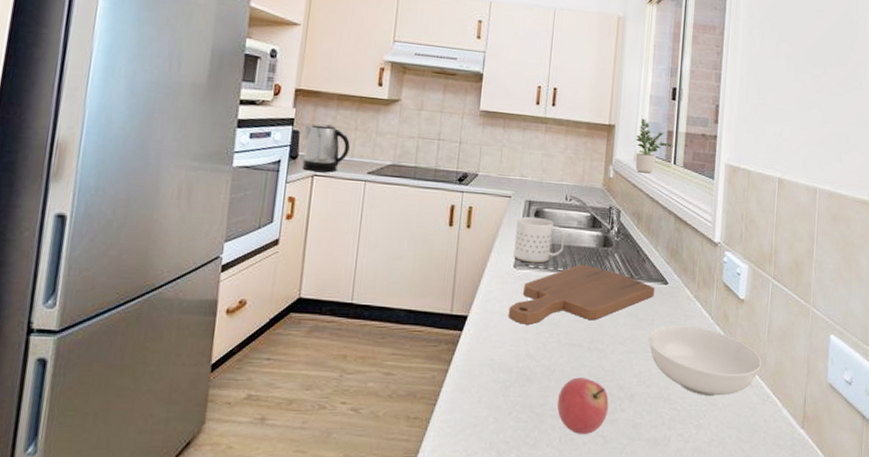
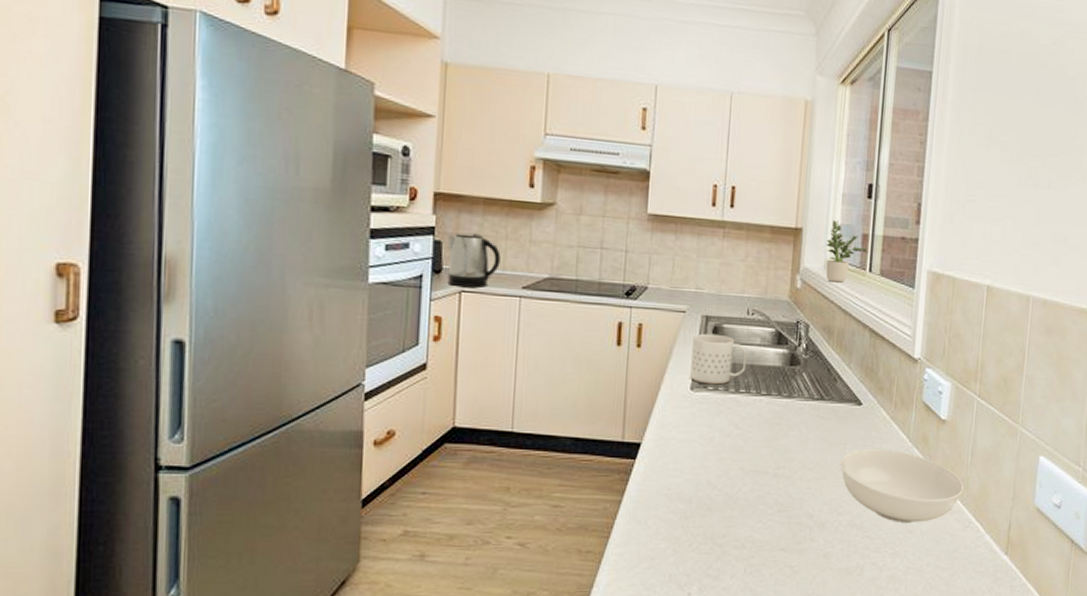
cutting board: present [508,265,655,325] -> none [685,385,848,451]
fruit: present [556,377,609,434] -> none [740,506,798,565]

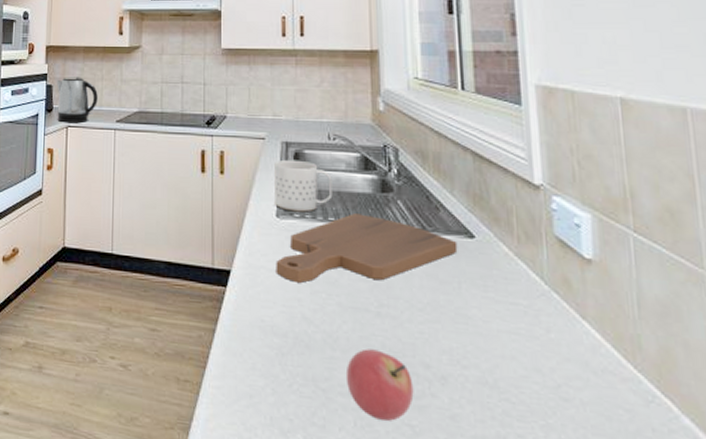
cutting board: none [685,385,848,451] -> present [276,213,458,283]
fruit: none [740,506,798,565] -> present [345,348,414,421]
potted plant: present [825,220,869,283] -> none [406,40,458,103]
bowl: present [839,448,964,522] -> none [455,289,635,389]

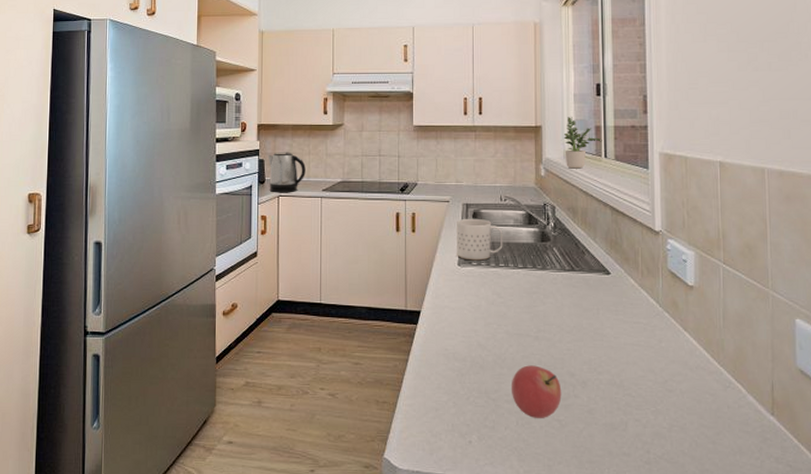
cutting board: present [276,213,458,283] -> none [457,260,598,317]
potted plant: none [406,40,458,103] -> present [563,117,602,169]

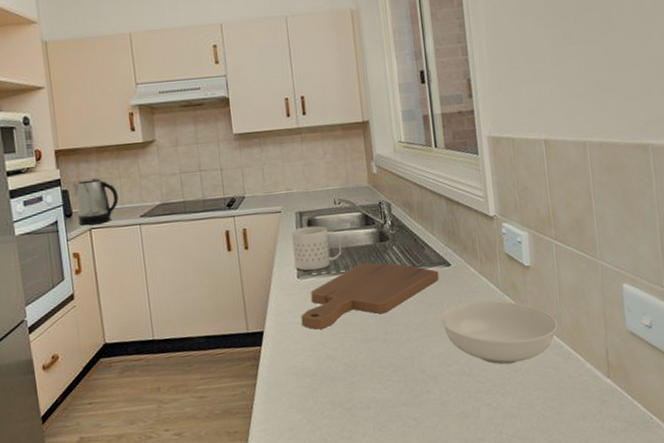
cutting board: none [457,260,598,317] -> present [300,262,440,330]
fruit: present [511,365,562,418] -> none [364,368,415,421]
potted plant: present [563,117,602,169] -> none [392,108,431,163]
bowl: none [594,313,719,382] -> present [440,300,558,365]

